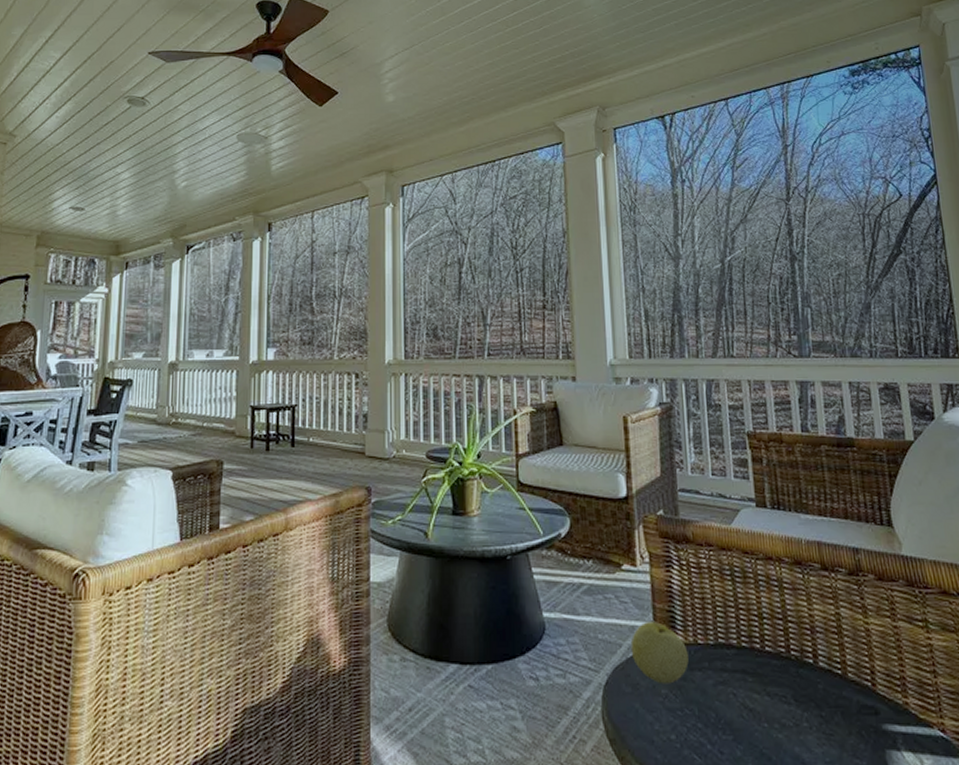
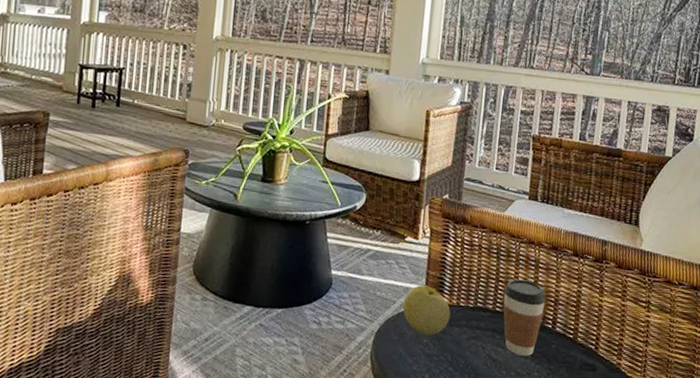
coffee cup: none [746,605,800,703] -> present [503,279,546,357]

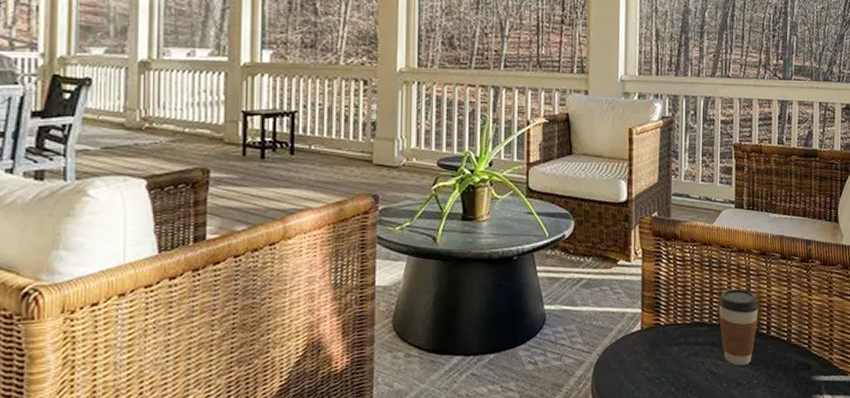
apple: present [402,284,450,336] -> none [620,307,668,359]

